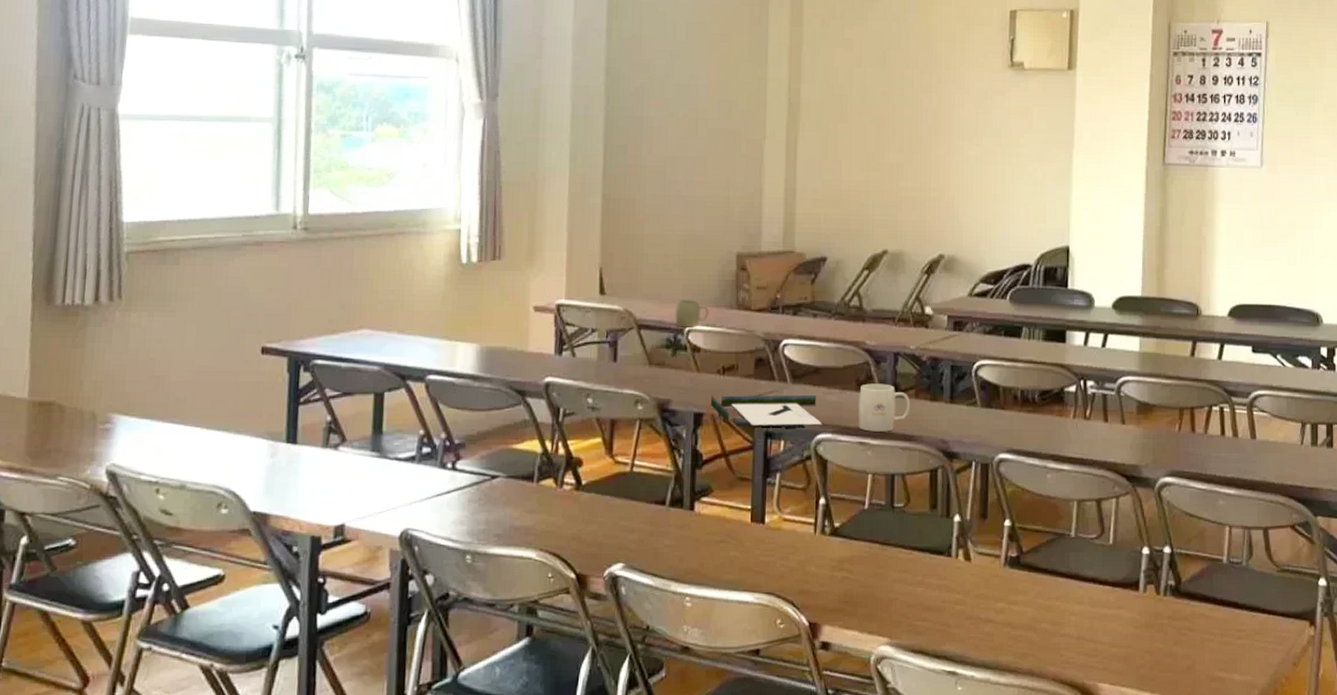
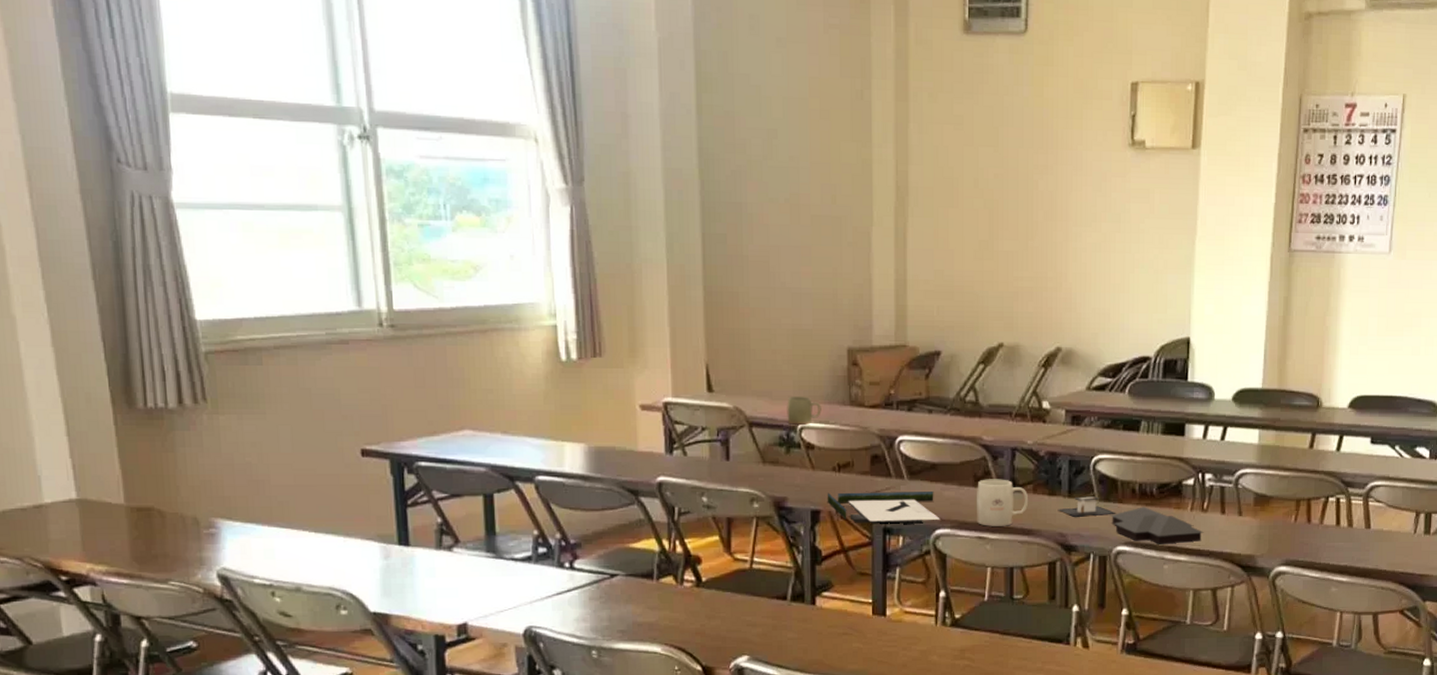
tissue dispenser: none [939,402,997,423] -> present [1057,496,1115,517]
papers: none [993,413,1087,453] -> present [1111,507,1204,544]

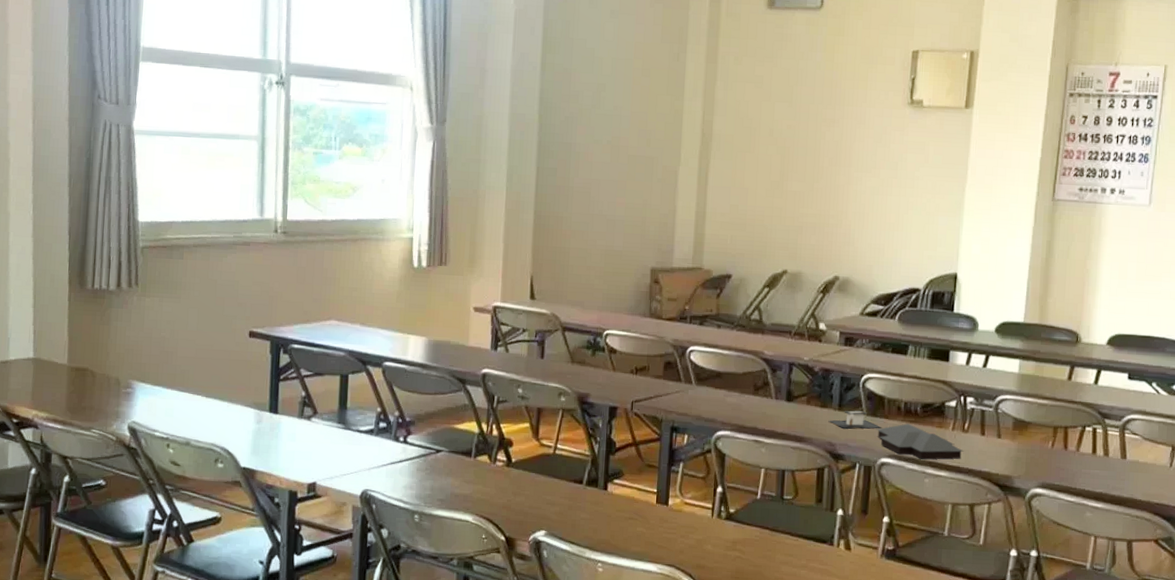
mug: present [787,397,822,425] -> none [595,307,625,332]
clipboard: present [827,492,940,524] -> none [624,392,722,425]
mug: present [976,479,1029,526] -> none [754,389,803,433]

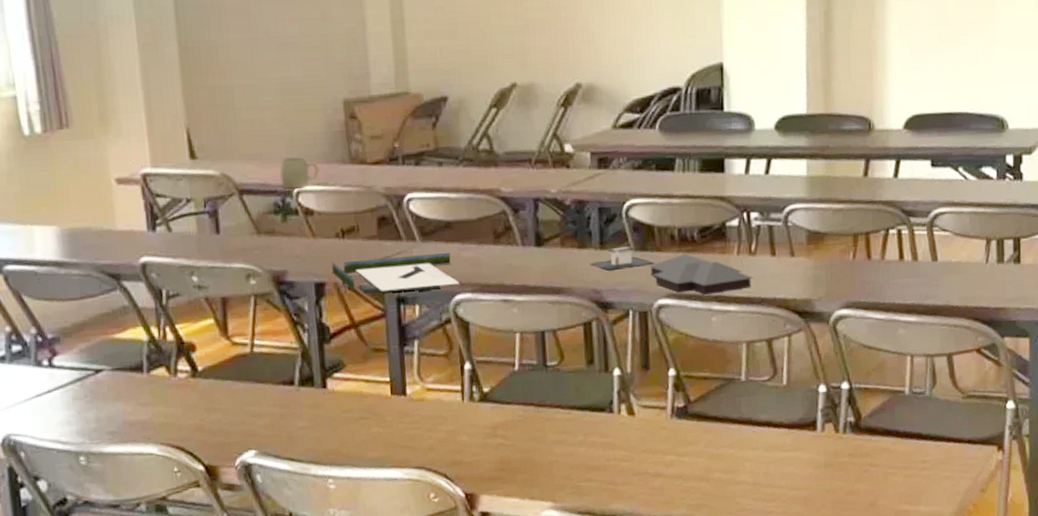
mug: none [595,307,625,332] -> present [280,157,319,189]
clipboard: none [624,392,722,425] -> present [331,253,460,294]

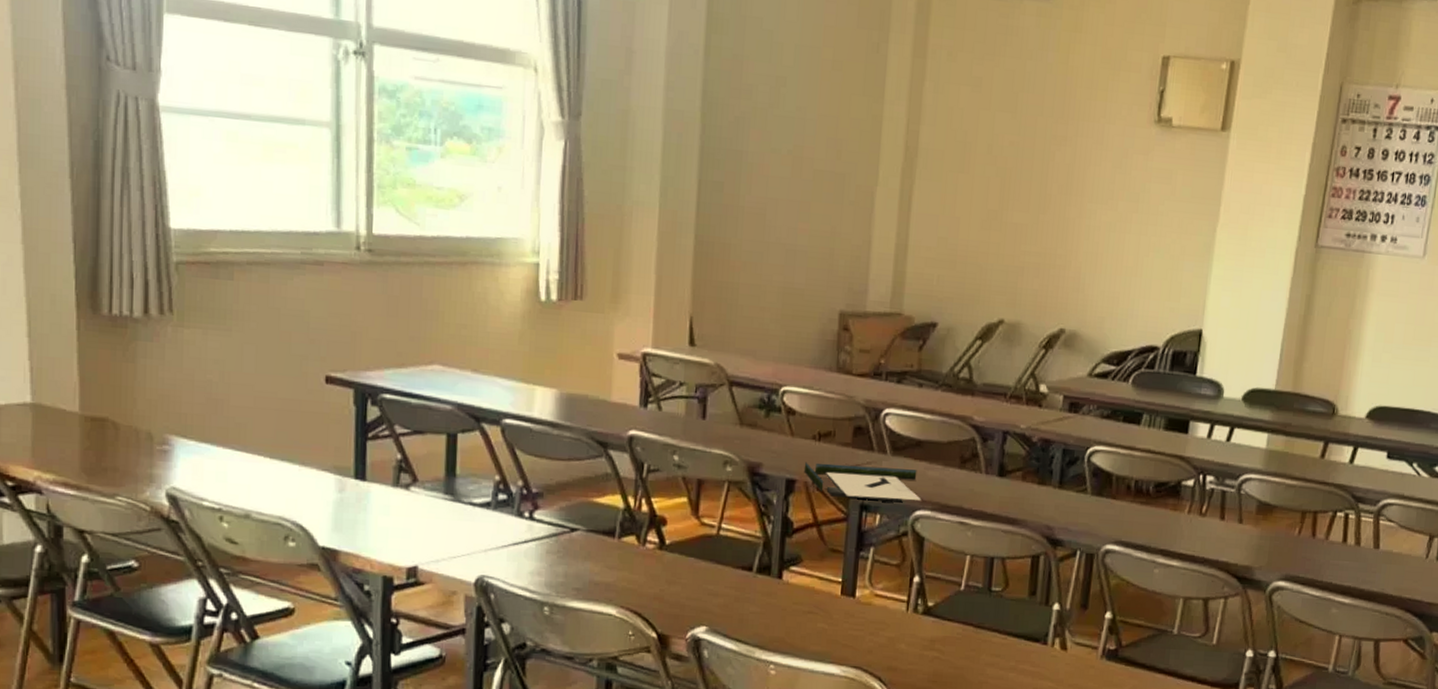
mug: present [280,157,319,189] -> none [769,358,807,389]
tissue dispenser: present [589,246,654,271] -> none [1046,488,1107,511]
papers: present [649,253,754,295] -> none [1102,505,1200,547]

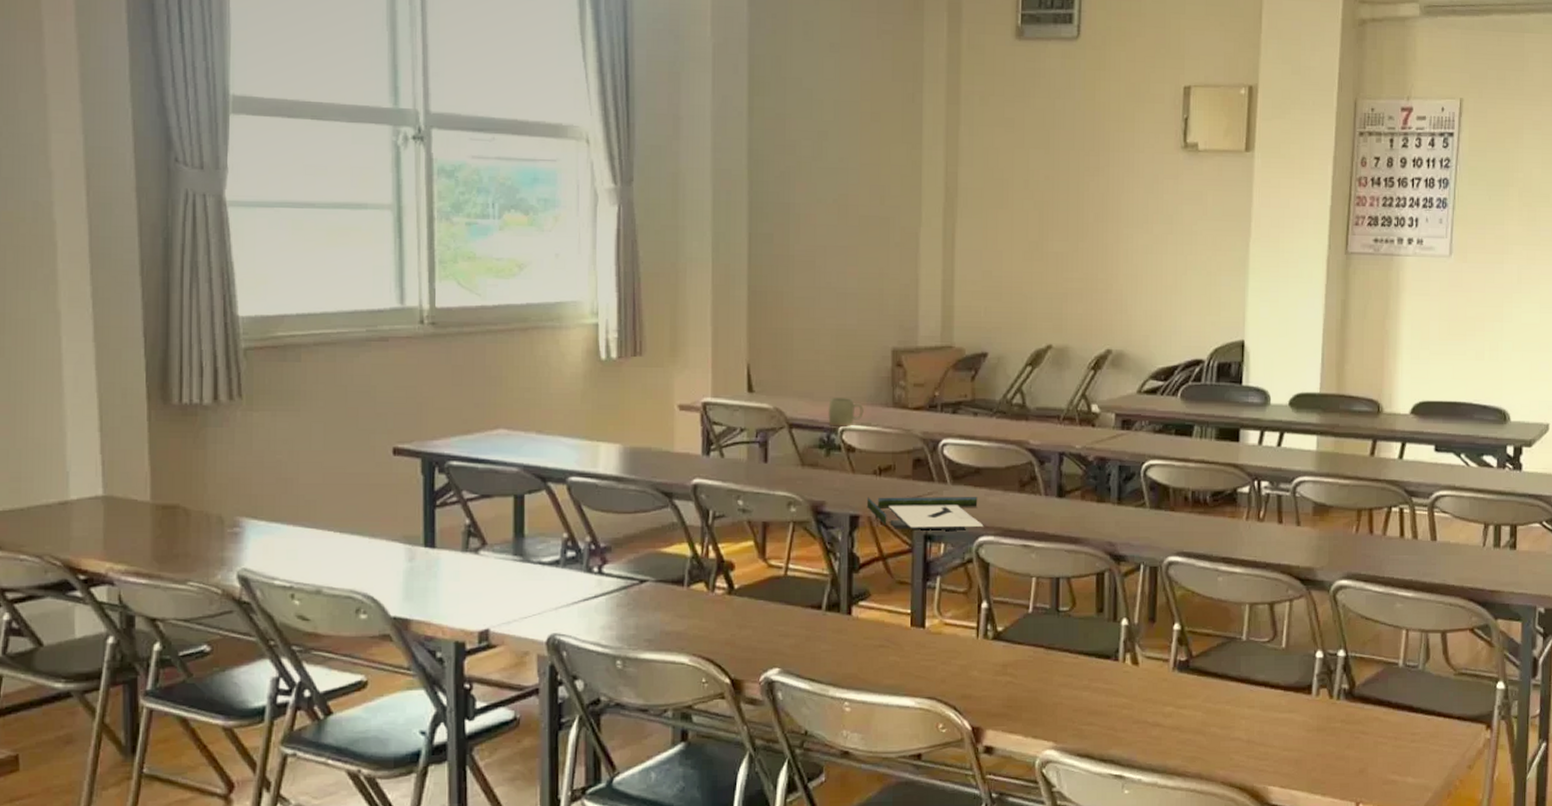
mug: none [769,358,807,389] -> present [828,398,864,427]

